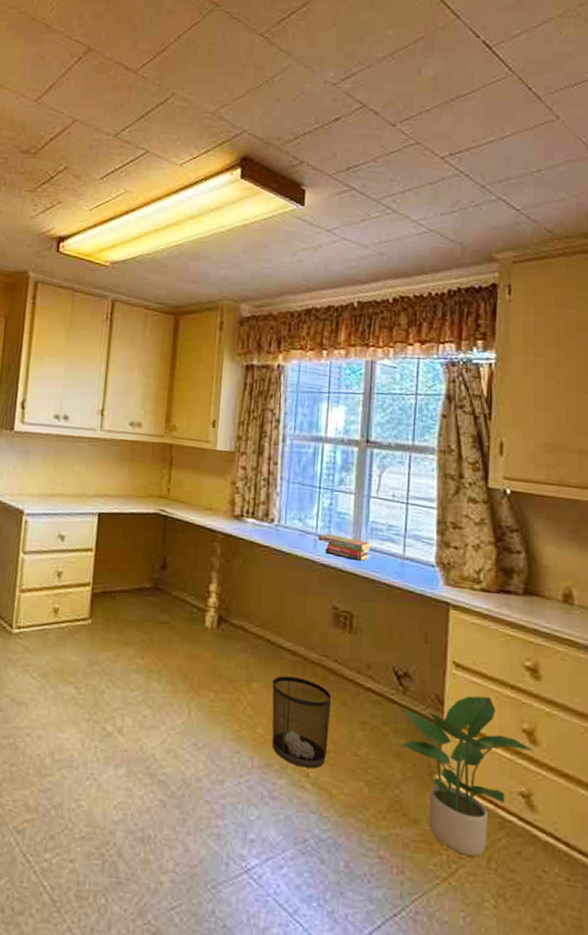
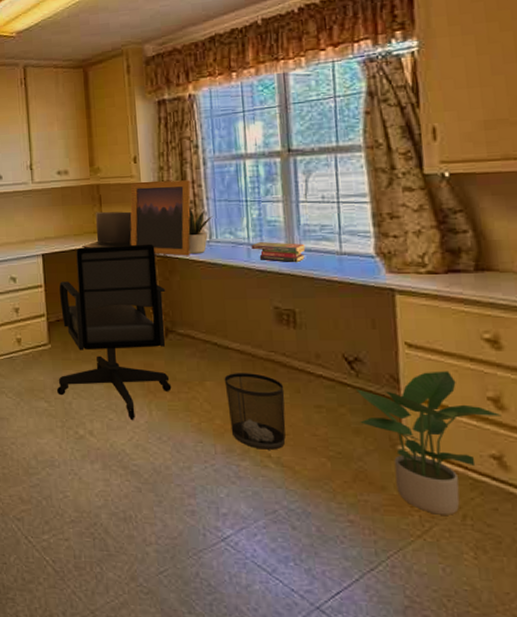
office chair: none [90,511,226,721] -> present [57,243,172,421]
laptop computer: none [142,474,202,519] -> present [81,211,132,248]
picture frame: none [195,449,267,538] -> present [130,180,191,256]
potted plant: none [255,483,284,537] -> present [188,206,213,253]

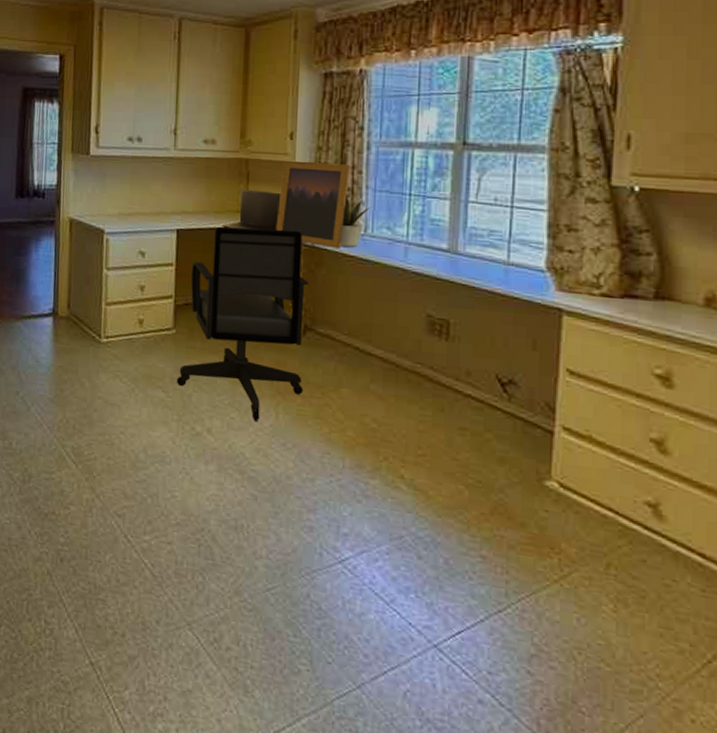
waste bin: present [224,373,286,450] -> none [362,382,427,471]
books: present [251,241,306,263] -> none [409,240,470,269]
potted plant: present [355,371,502,515] -> none [505,403,664,562]

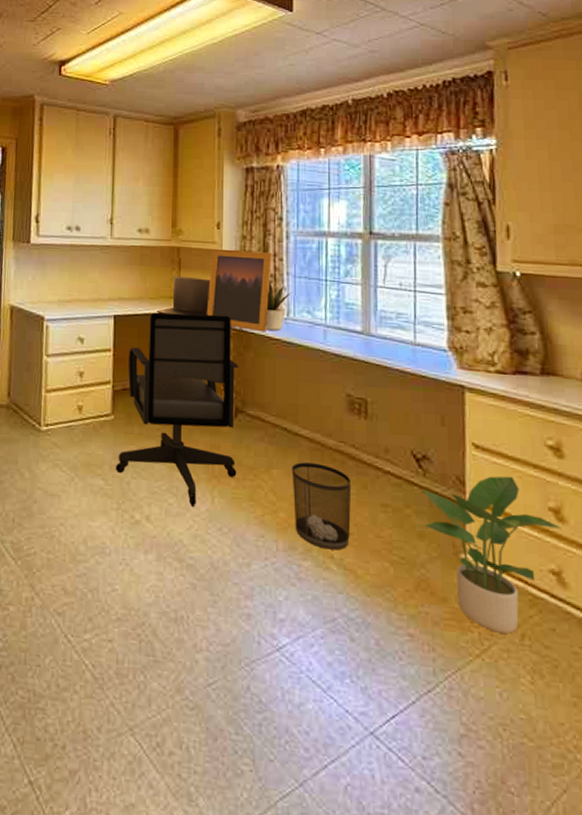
waste bin: none [362,382,427,471] -> present [291,462,352,551]
potted plant: none [505,403,664,562] -> present [422,476,562,634]

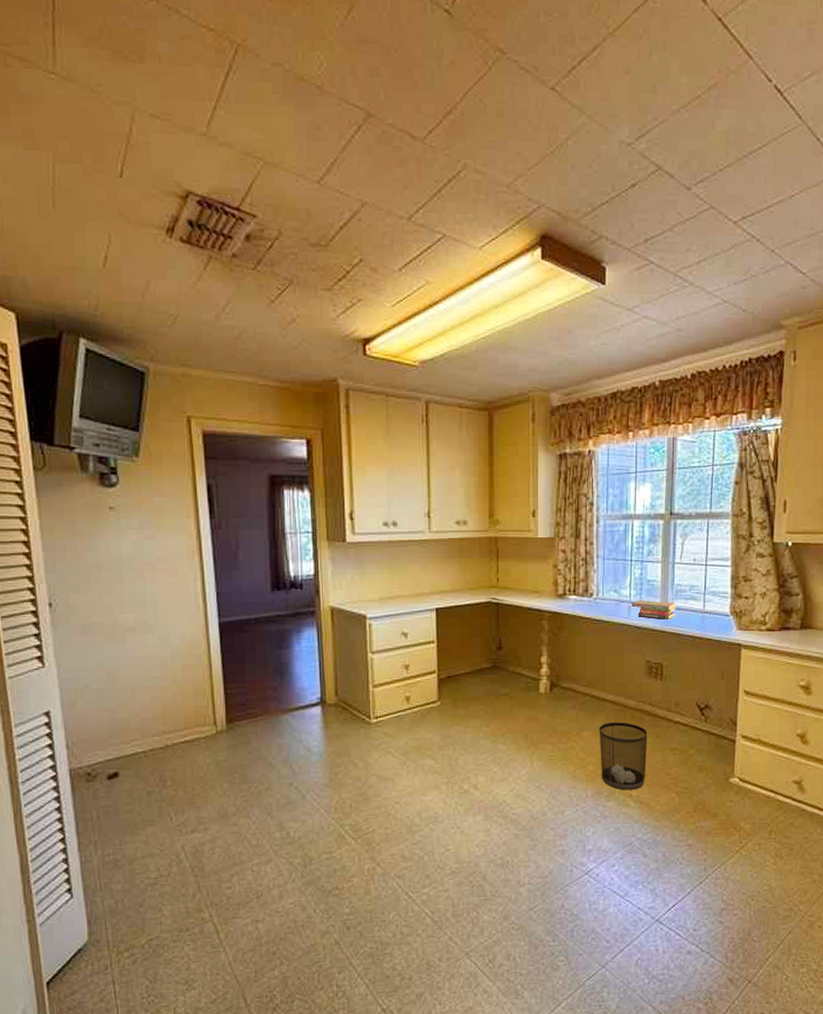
office chair: present [116,312,239,508] -> none [445,599,554,773]
laptop computer: present [155,276,211,316] -> none [475,565,527,603]
picture frame: present [206,249,272,332] -> none [523,537,583,613]
potted plant: present [265,280,292,330] -> none [577,563,601,610]
books: none [328,323,381,350] -> present [632,599,676,620]
potted plant: present [422,476,562,634] -> none [703,713,805,833]

